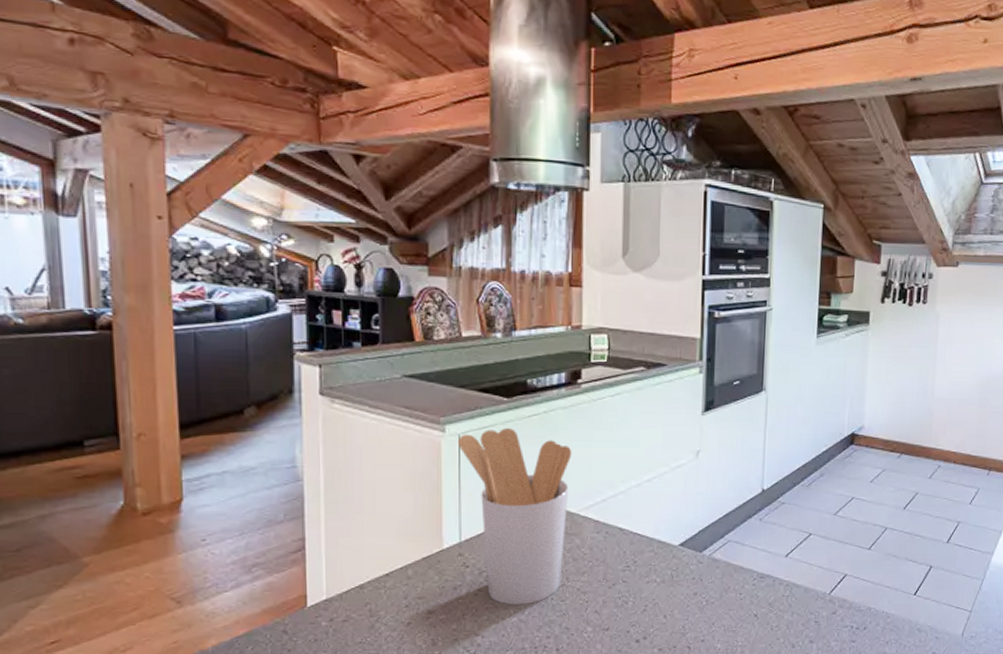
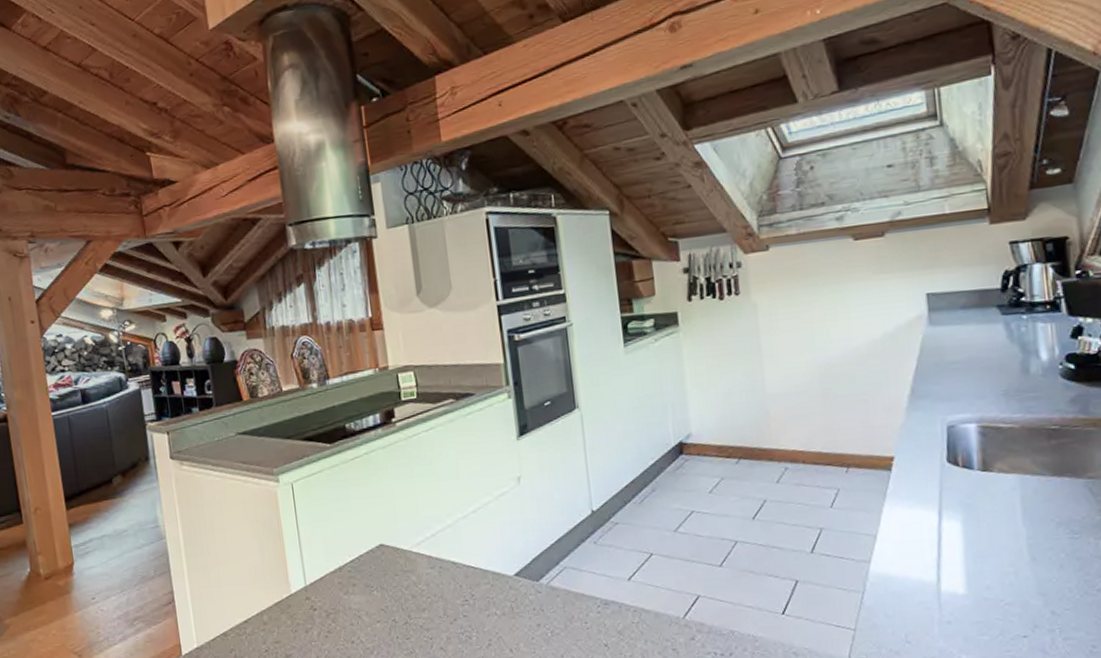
utensil holder: present [457,428,572,606] -> none [291,472,404,646]

